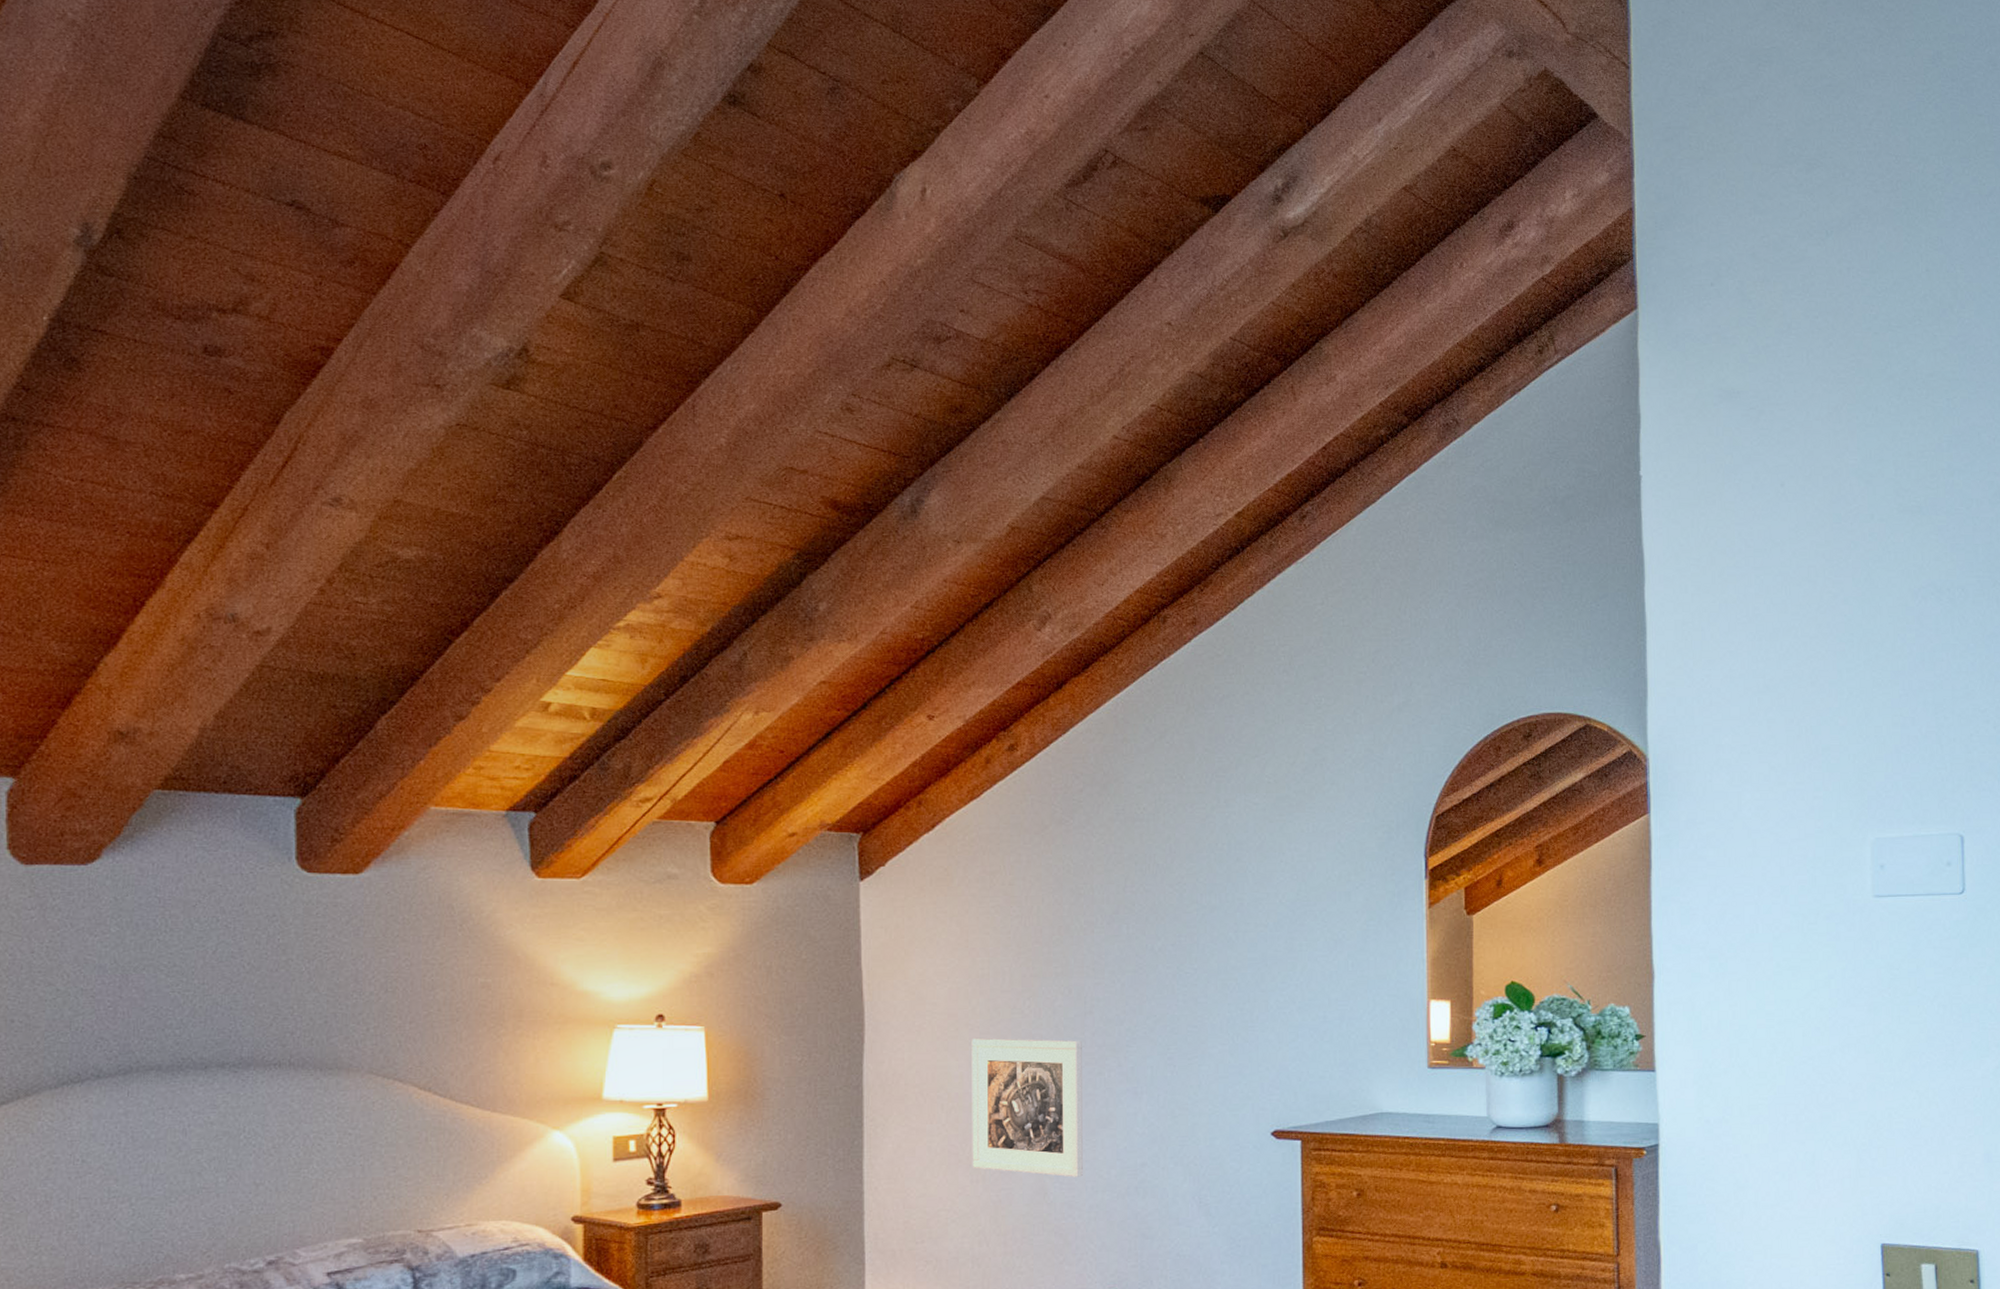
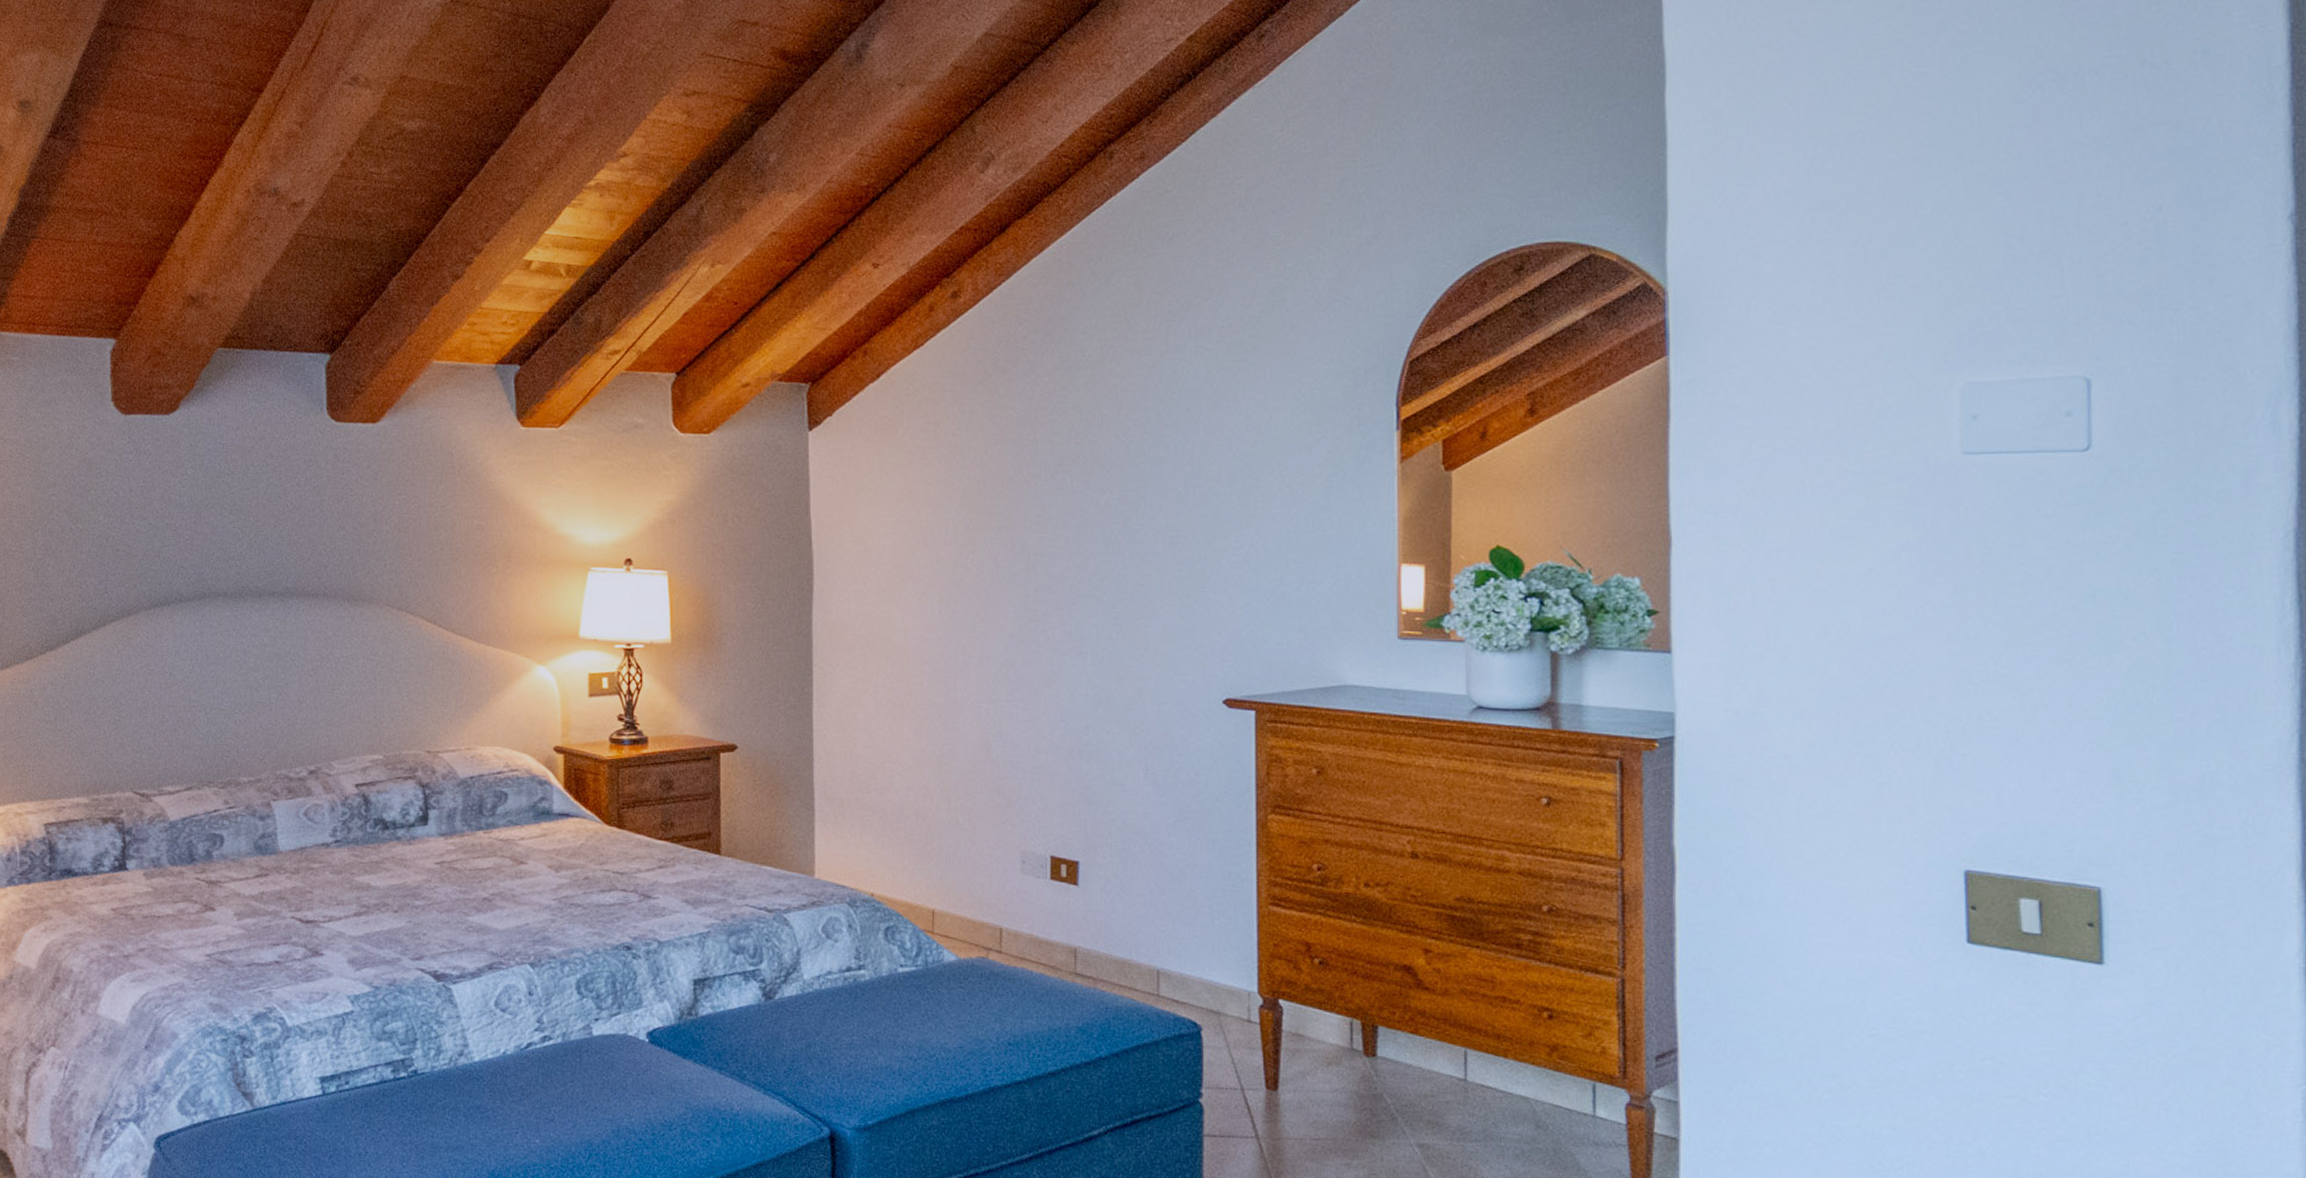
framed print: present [971,1037,1083,1177] -> none [916,590,1026,737]

